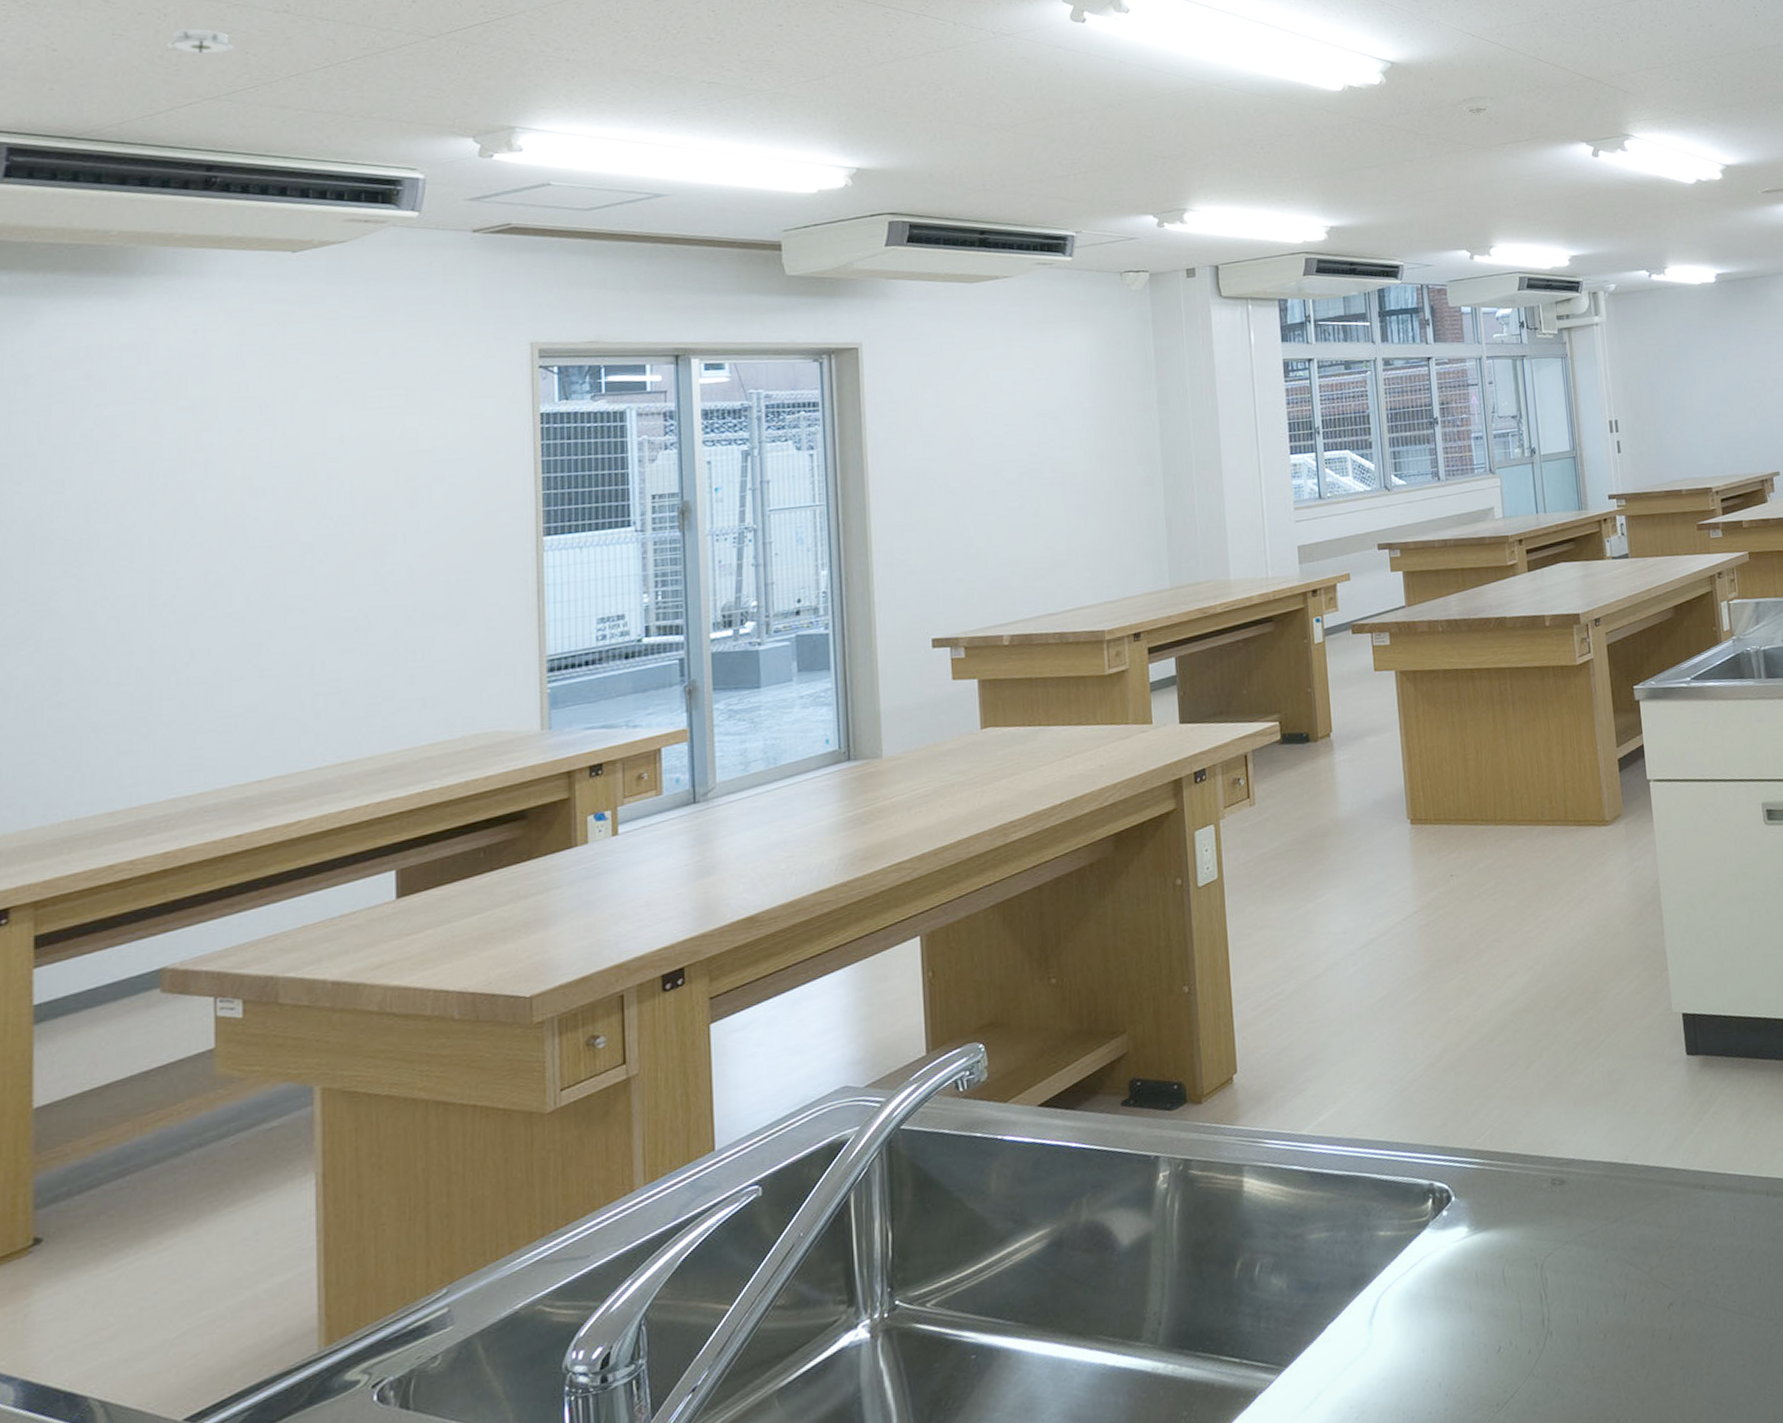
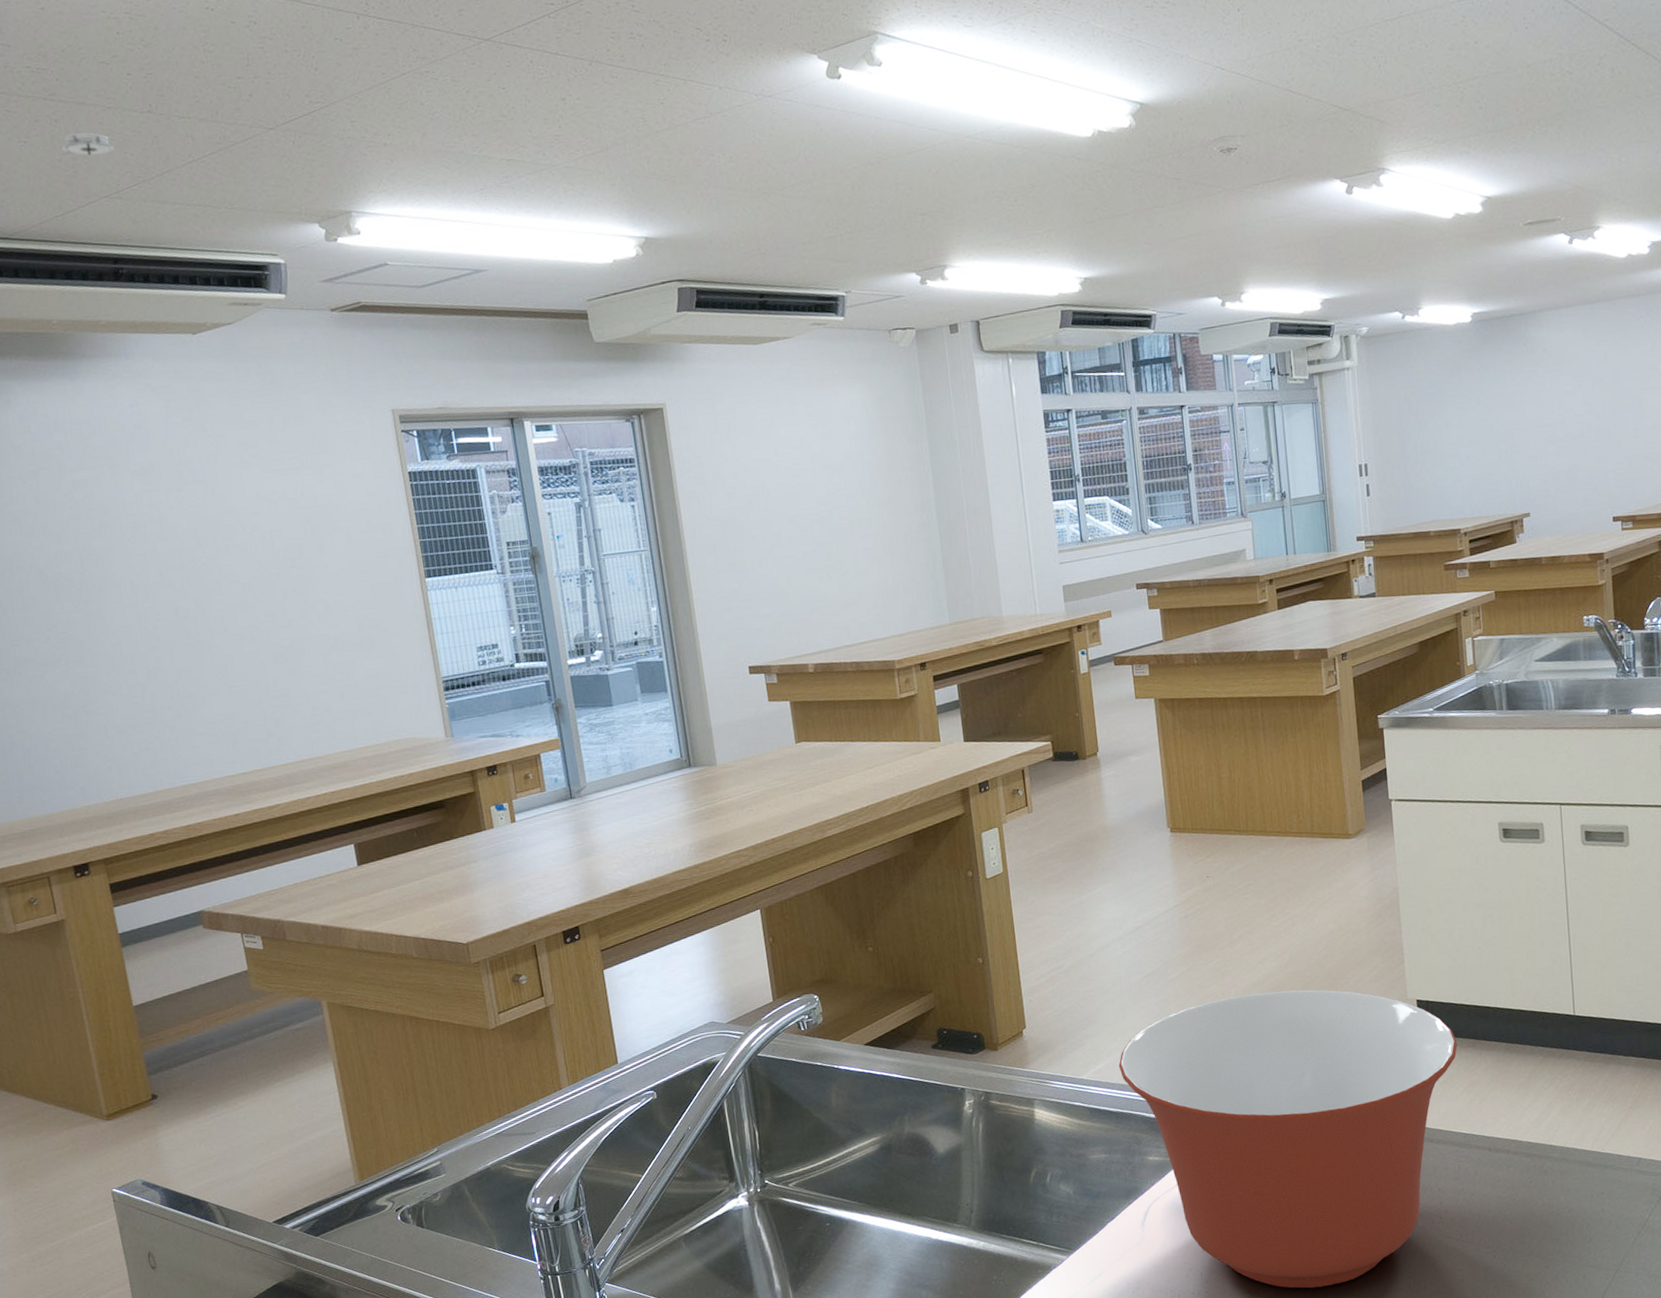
mixing bowl: none [1346,1006,1728,1396] -> present [1118,989,1457,1289]

